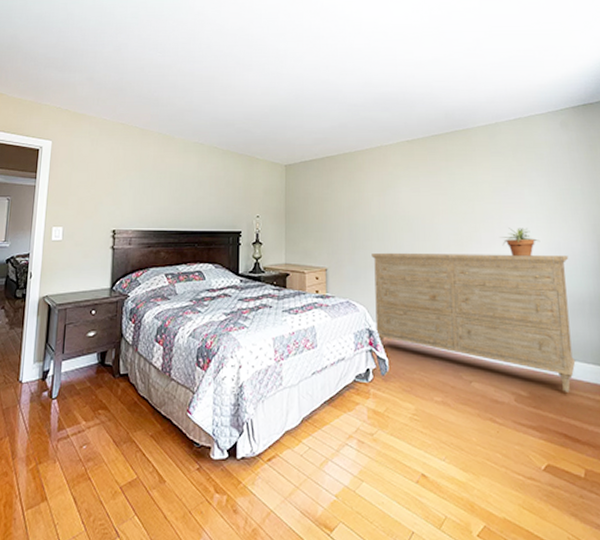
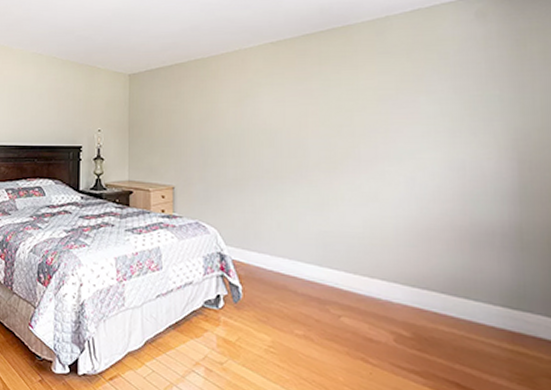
dresser: present [371,252,576,392] -> none [225,170,478,336]
potted plant: present [500,228,540,257] -> none [385,143,438,177]

